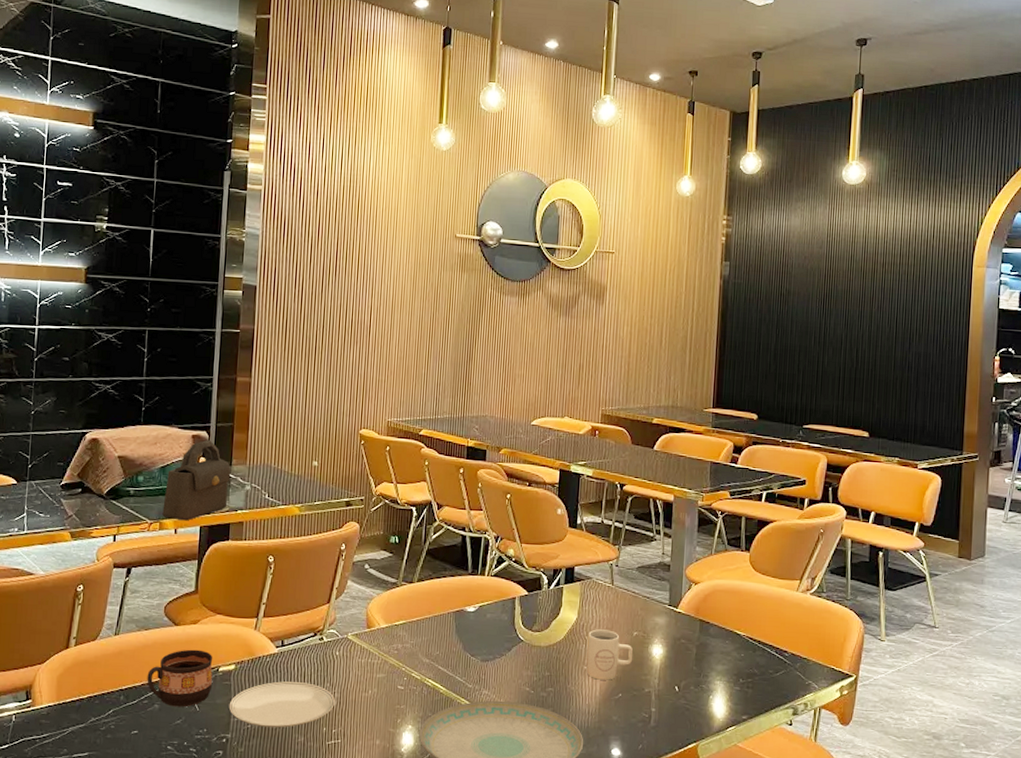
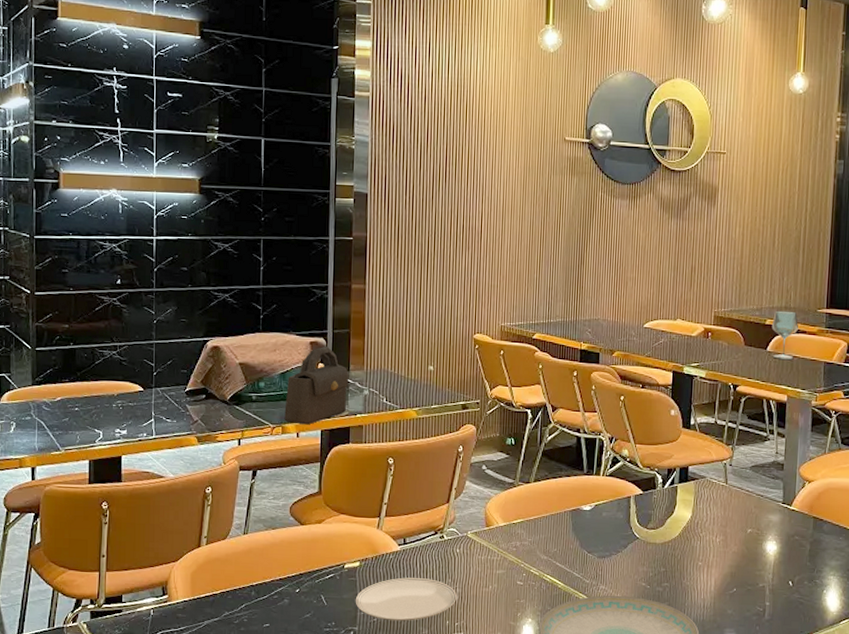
cup: present [147,649,213,707] -> none [276,547,339,602]
mug: present [586,629,634,680] -> none [700,527,748,576]
wine glass: none [658,409,685,459] -> present [771,310,798,360]

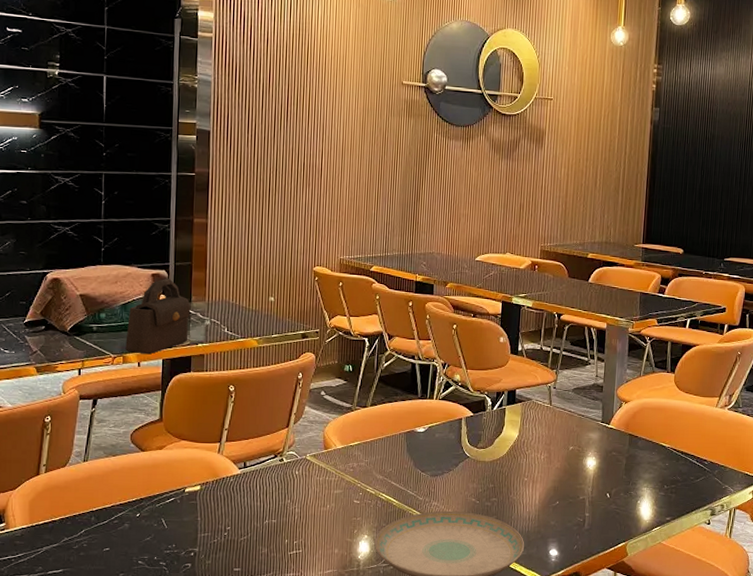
plate: present [355,577,457,622] -> none [195,499,295,542]
wine glass: present [771,310,798,360] -> none [593,245,617,290]

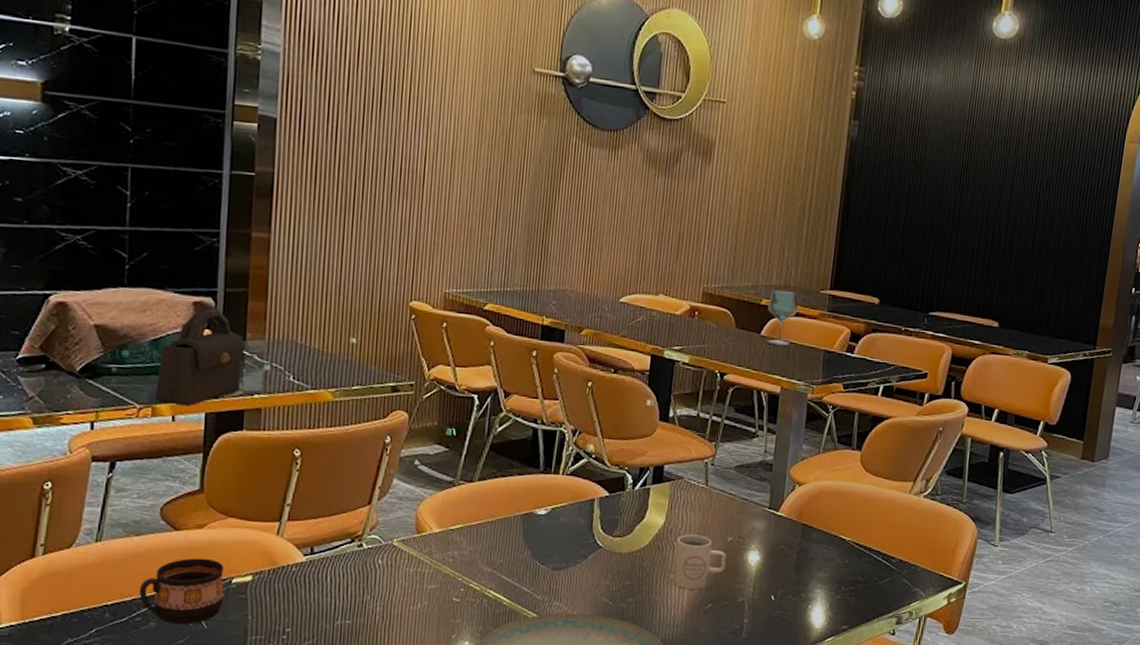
cup: none [116,473,180,526] -> present [139,558,225,625]
mug: none [526,445,570,490] -> present [673,534,727,590]
wine glass: none [593,245,617,290] -> present [767,289,798,346]

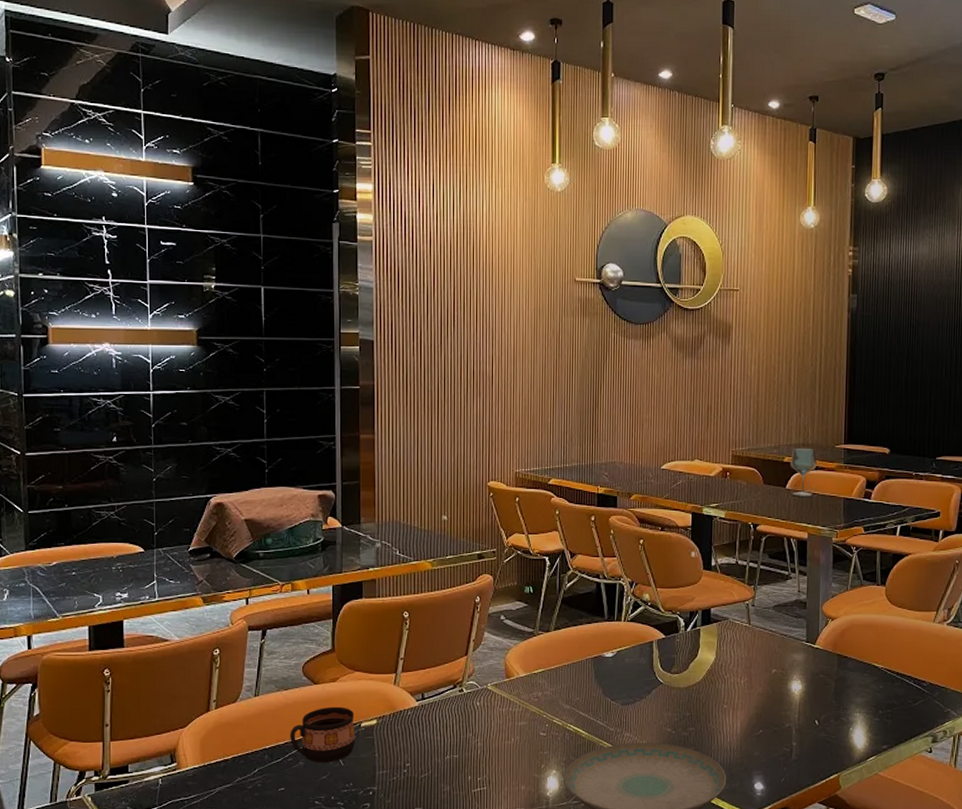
handbag: present [155,307,245,405] -> none [293,498,360,580]
mug: present [673,534,727,590] -> none [725,668,773,718]

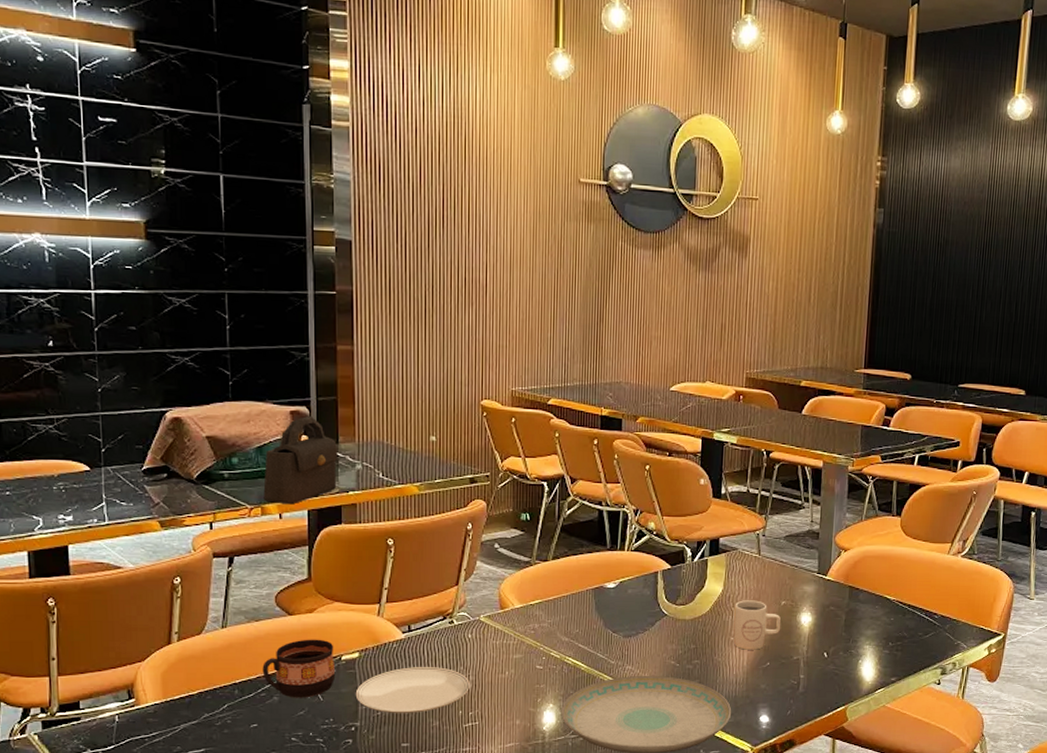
handbag: none [293,498,360,580] -> present [263,415,338,503]
plate: none [373,734,478,779] -> present [355,667,470,714]
mug: none [725,668,773,718] -> present [732,600,782,650]
wine glass: present [790,447,817,497] -> none [806,371,835,423]

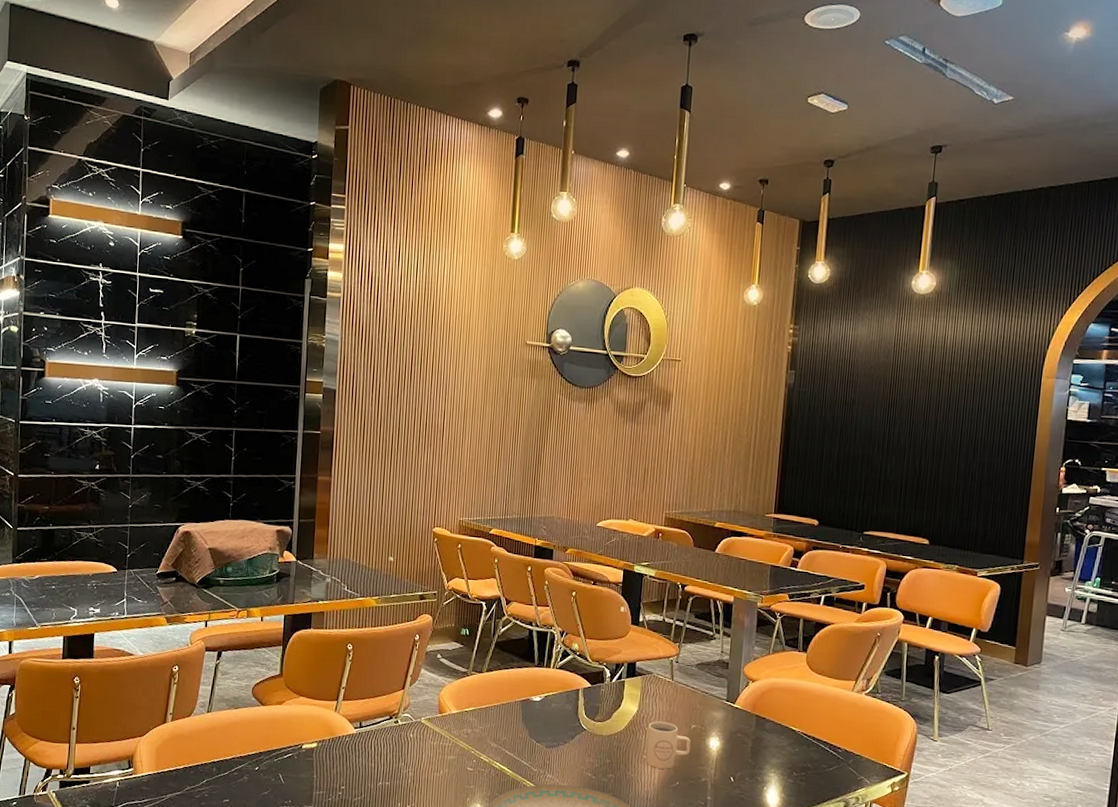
cup: present [262,639,336,698] -> none [237,727,297,780]
handbag: present [263,415,338,503] -> none [249,534,313,609]
plate: present [355,667,470,714] -> none [311,759,409,802]

